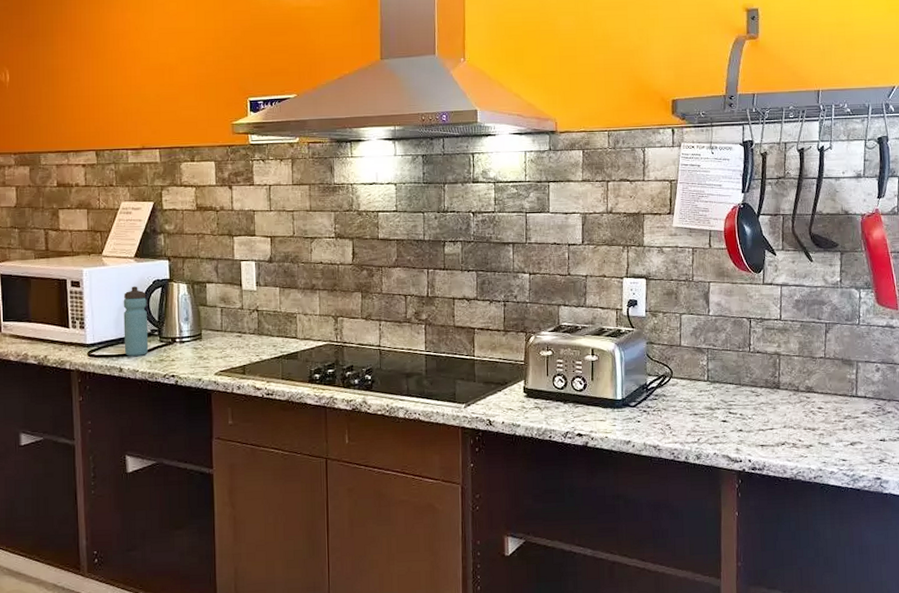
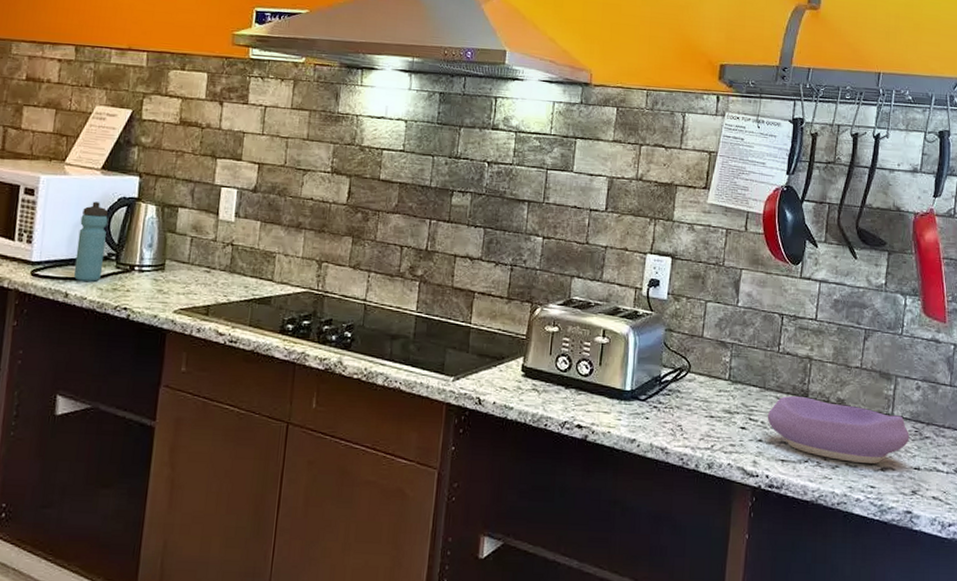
bowl: none [744,388,874,441] -> present [767,395,910,464]

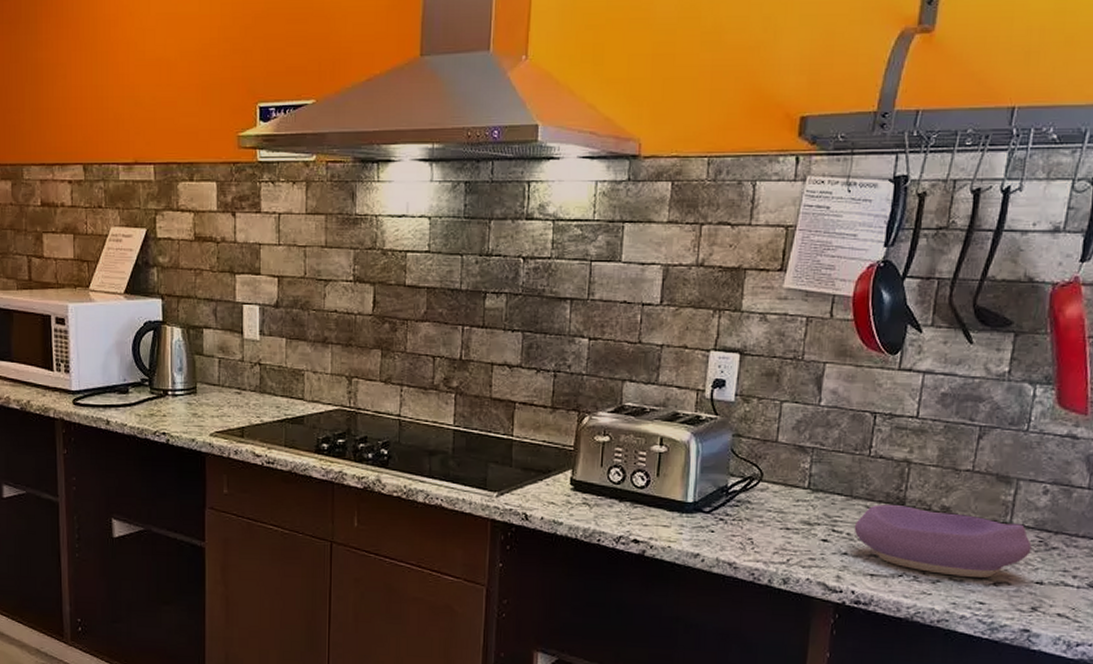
water bottle: present [73,201,108,282] -> none [111,327,137,408]

